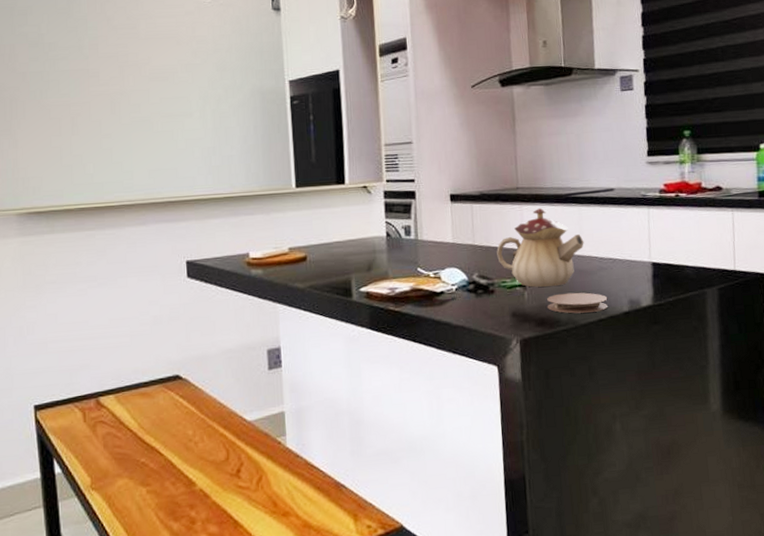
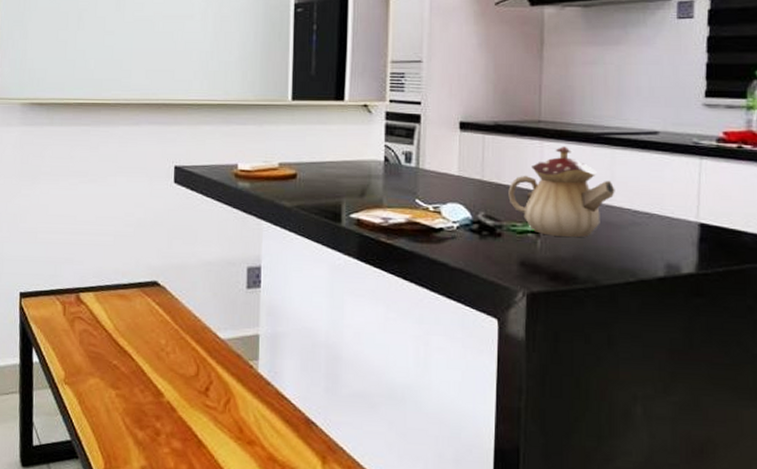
coaster: present [547,292,608,314] -> none [563,246,639,273]

